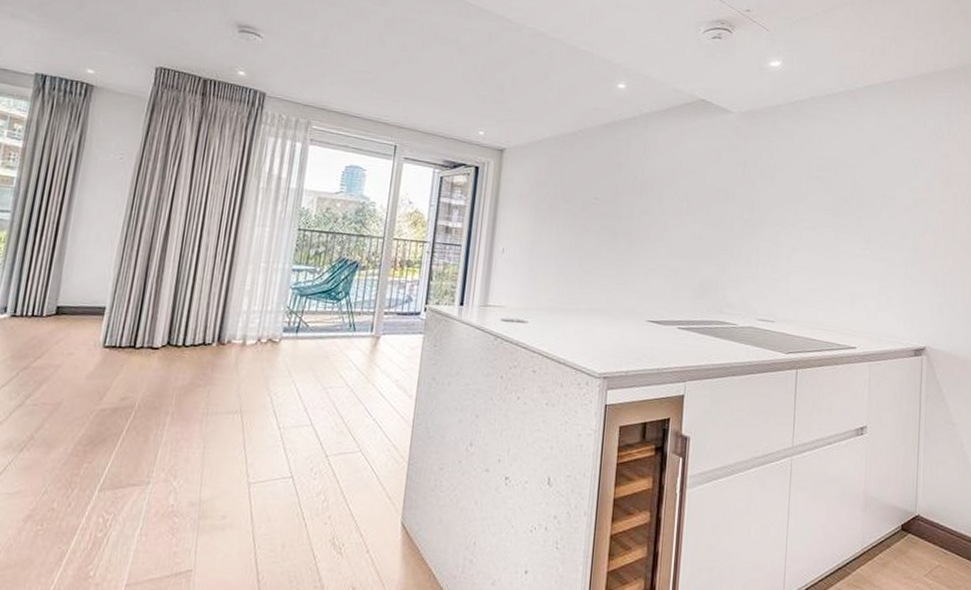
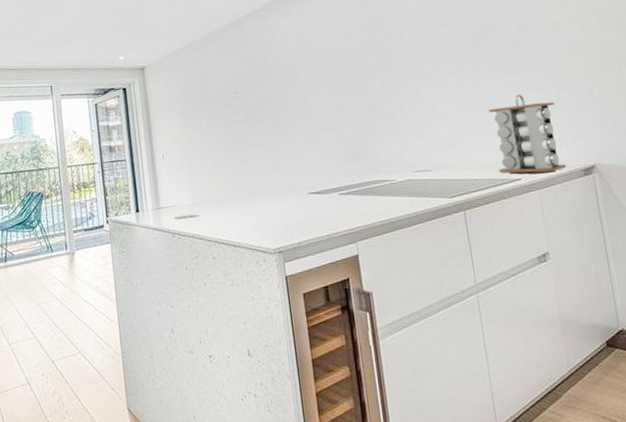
spice rack: none [837,262,901,347] -> present [488,94,566,175]

